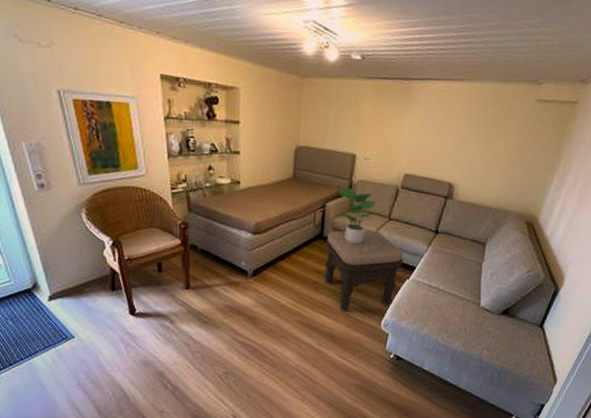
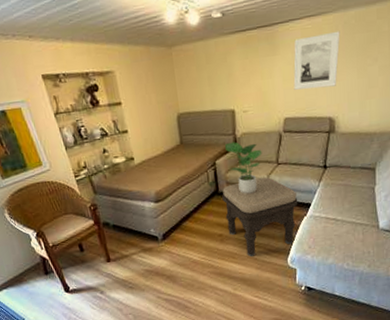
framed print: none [419,98,474,153] -> present [293,30,340,90]

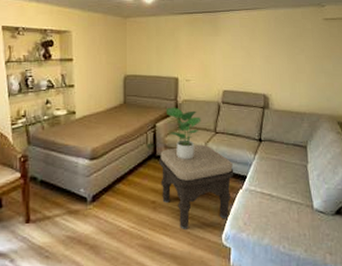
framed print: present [293,30,340,90] -> none [232,23,272,68]

